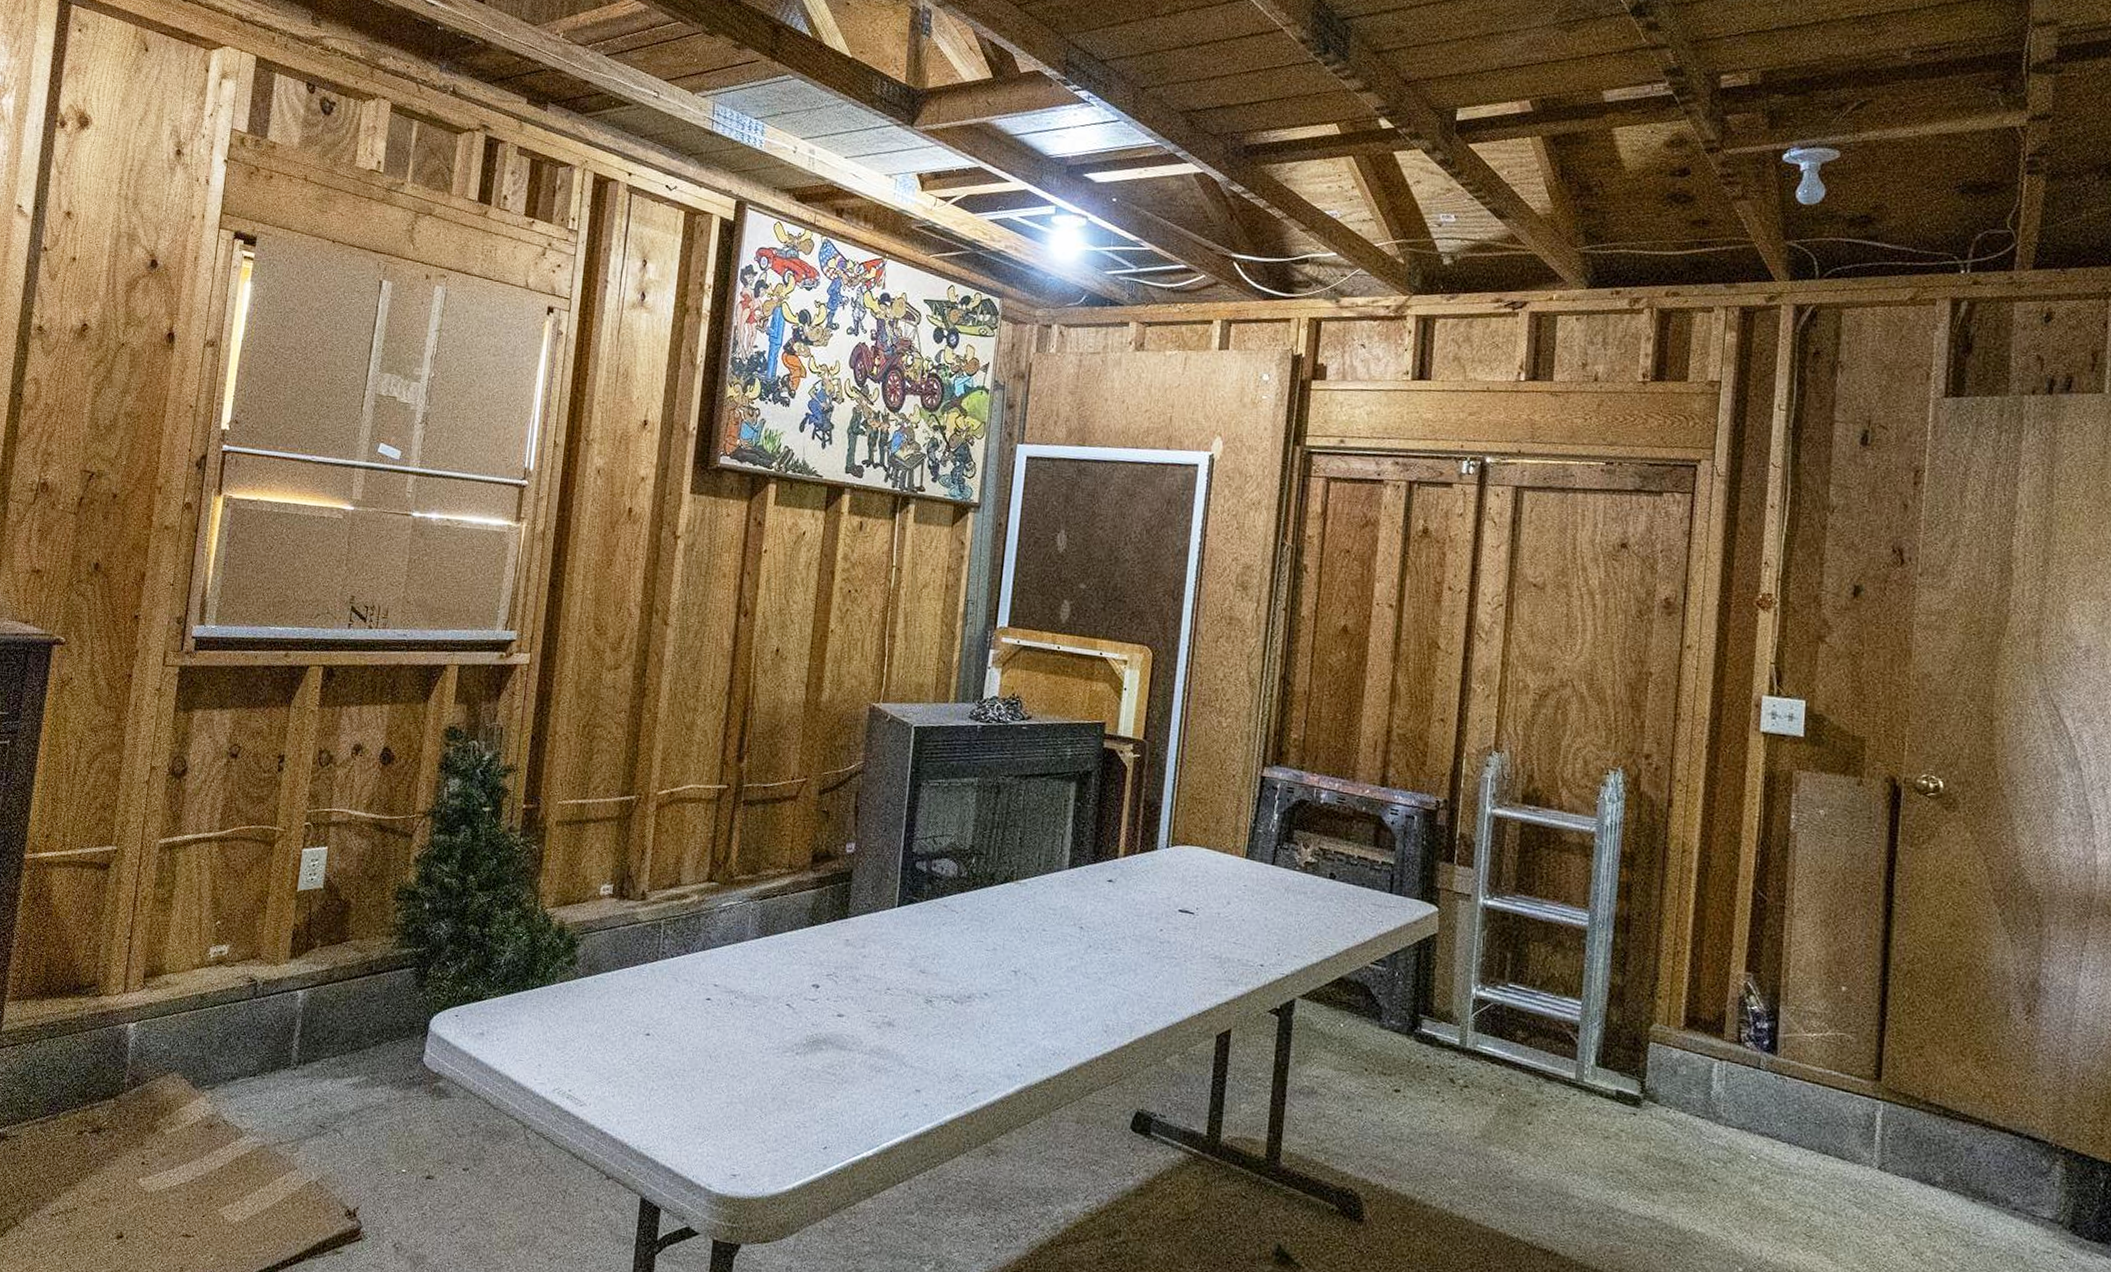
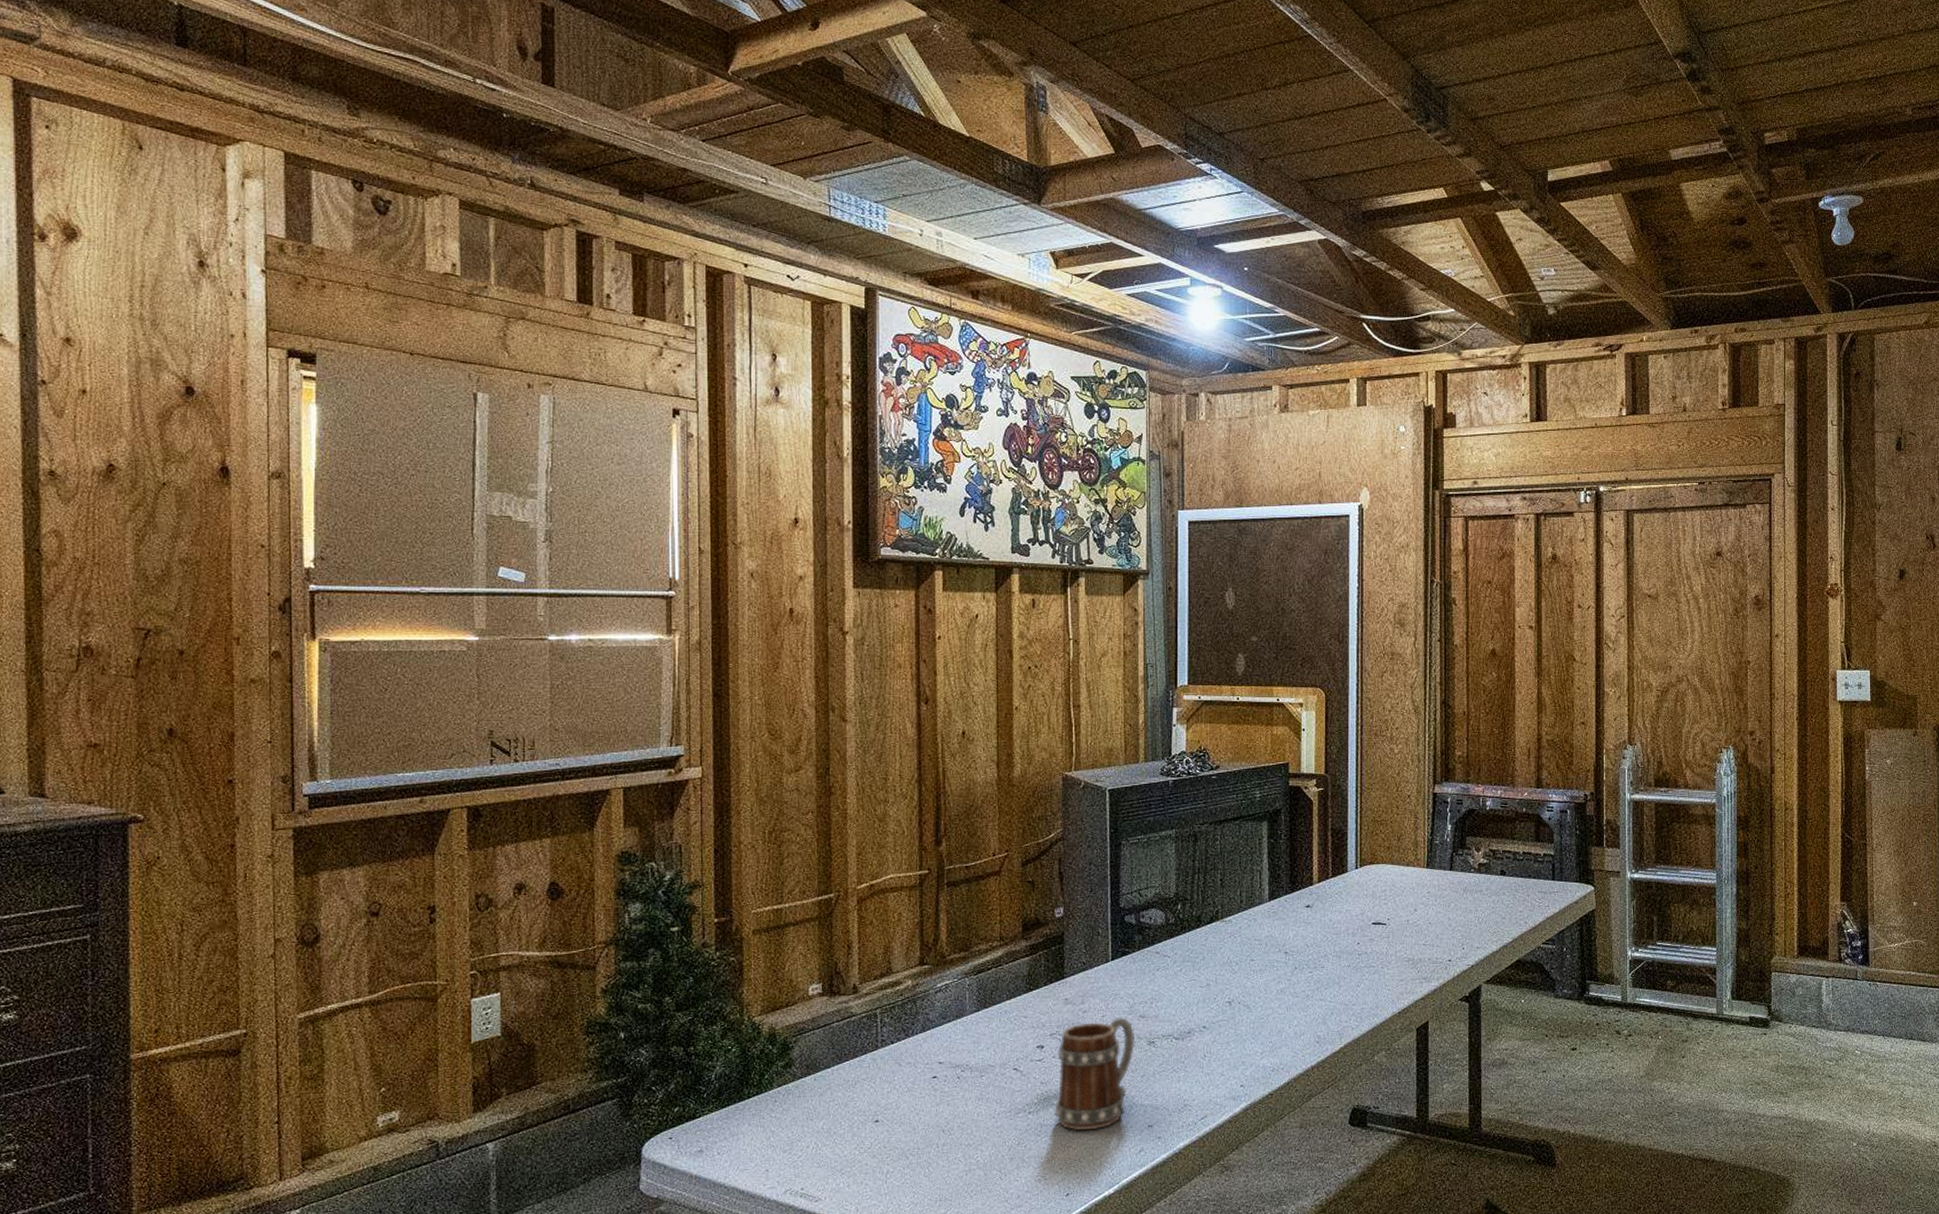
mug: none [822,968,913,1084] -> present [1055,1017,1136,1131]

